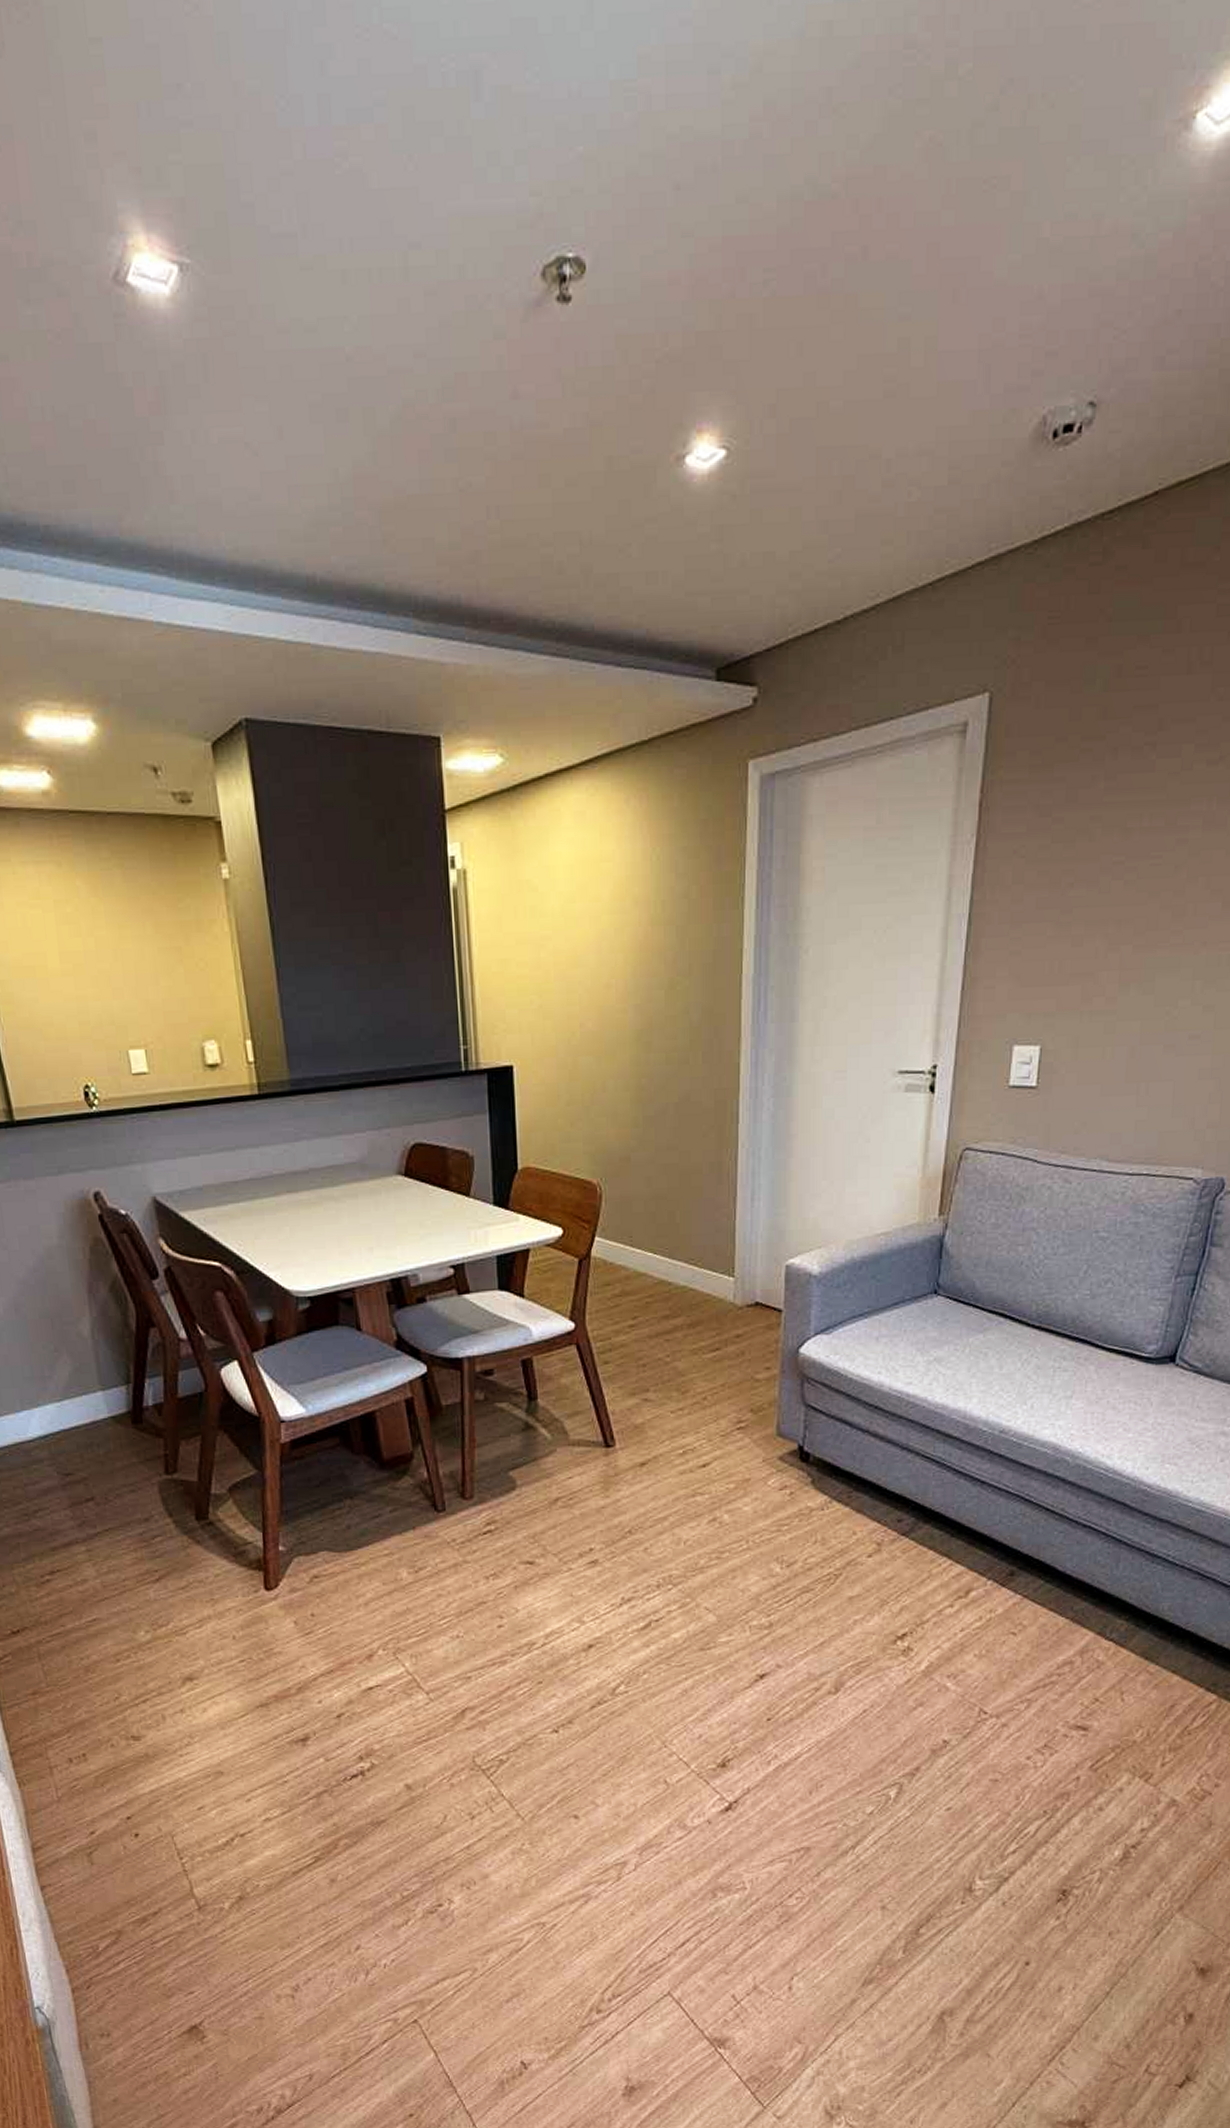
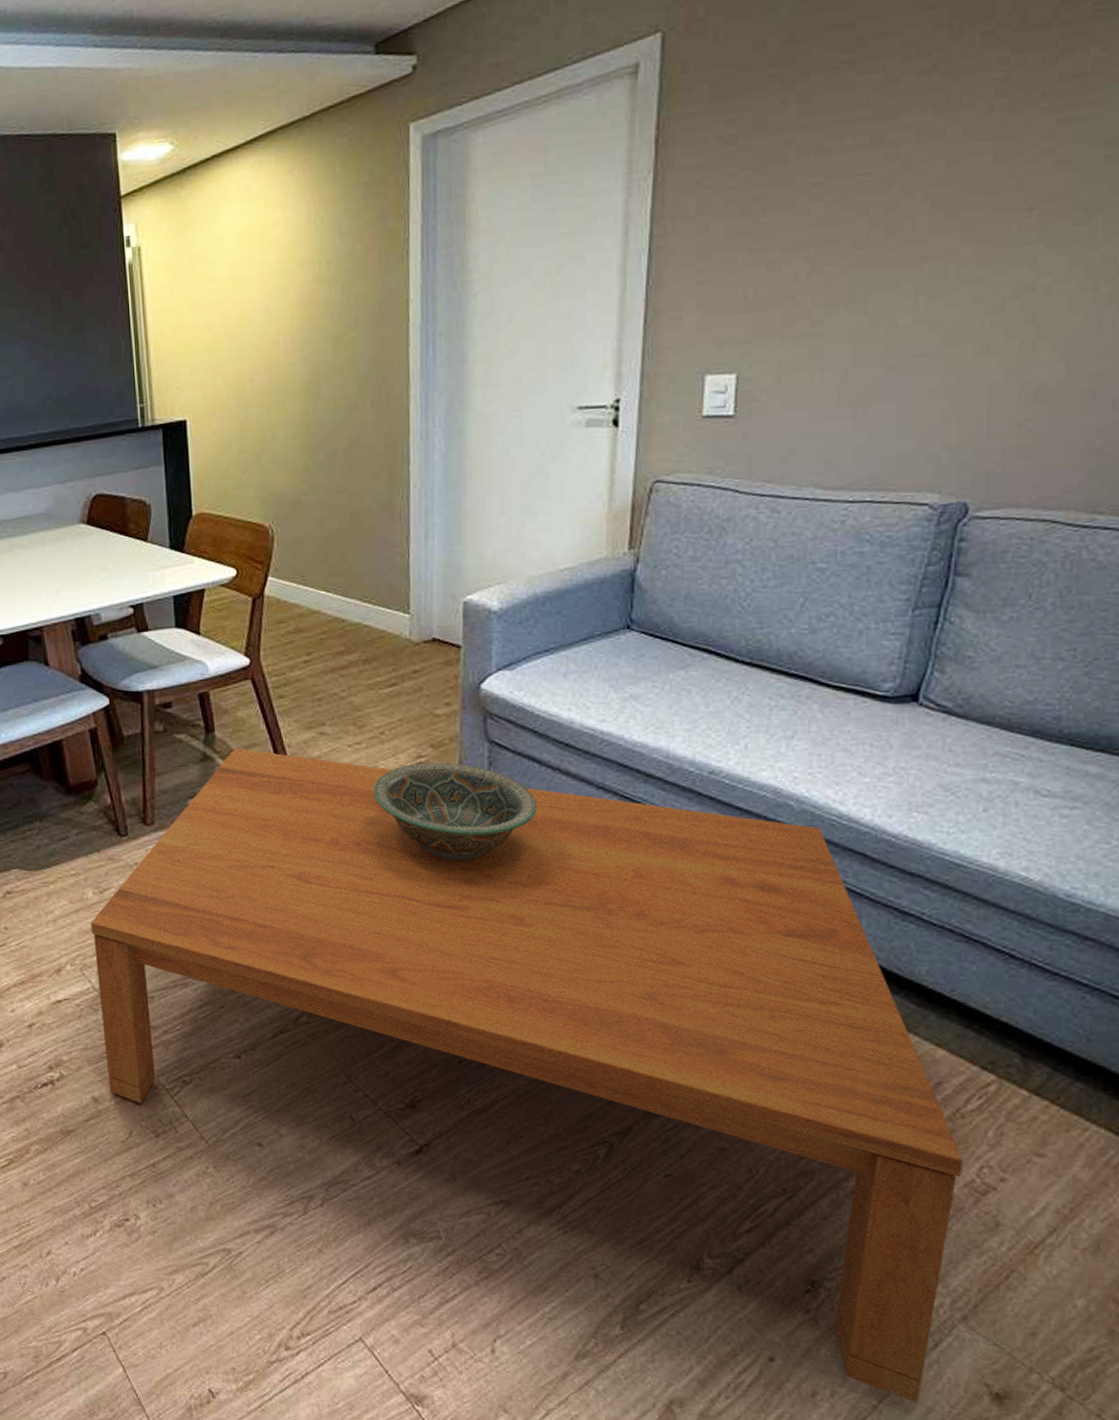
coffee table: none [405,1417,1188,1986] -> present [90,748,963,1404]
decorative bowl: none [694,1427,848,1525] -> present [373,762,538,861]

